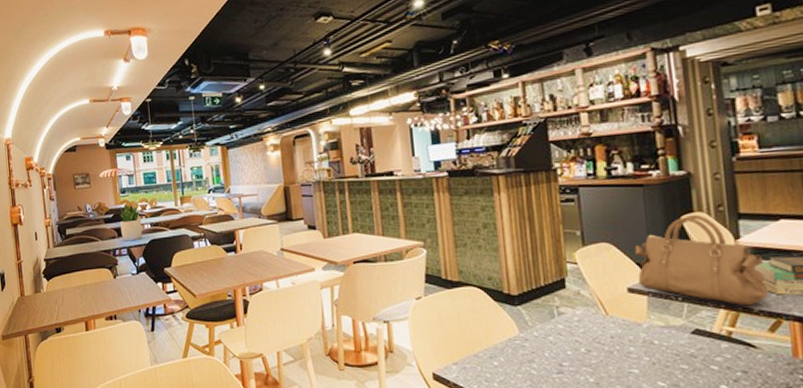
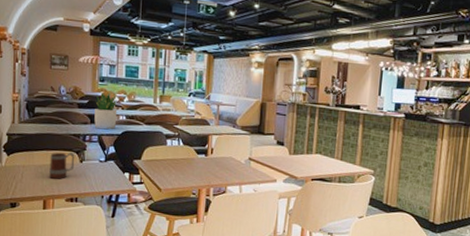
beer mug: none [85,269,109,299] -> present [49,152,75,179]

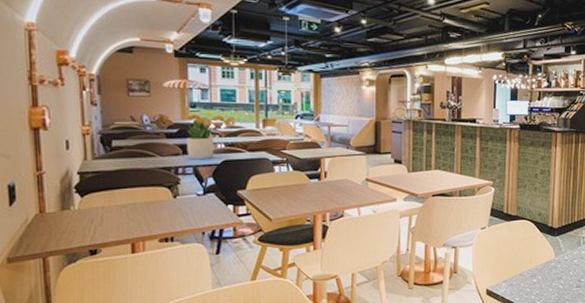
beer mug: present [49,152,75,179] -> none [135,187,167,219]

